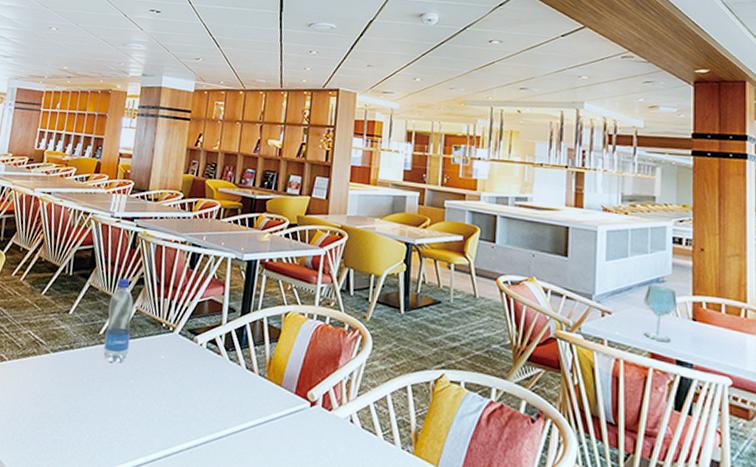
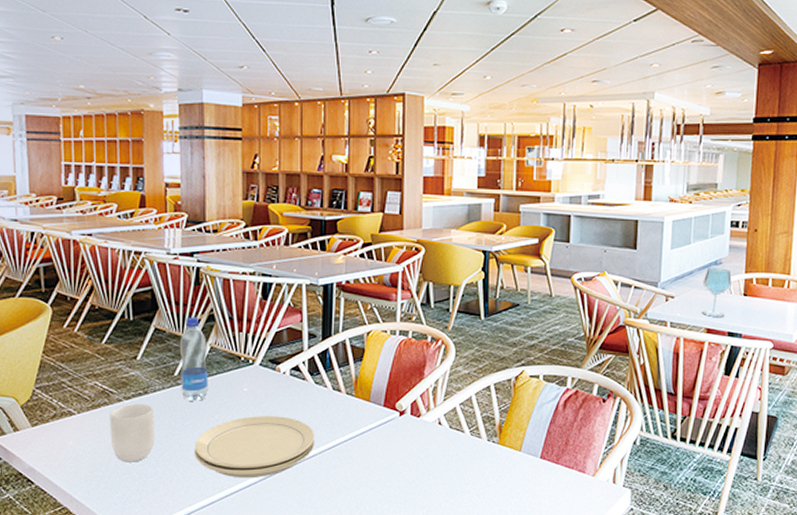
cup: none [32,357,76,418] -> present [110,403,155,462]
plate: none [105,385,224,453] -> present [194,416,315,478]

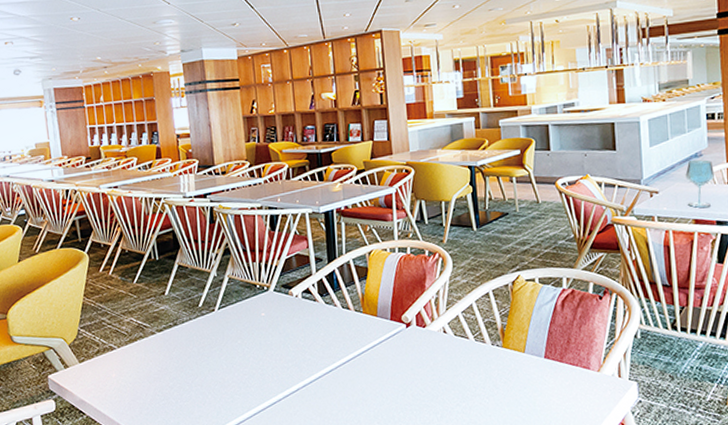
cup: present [110,403,155,462] -> none [145,334,187,389]
bottle: present [179,317,208,402] -> none [201,252,230,330]
plate: present [194,416,315,478] -> none [222,336,331,397]

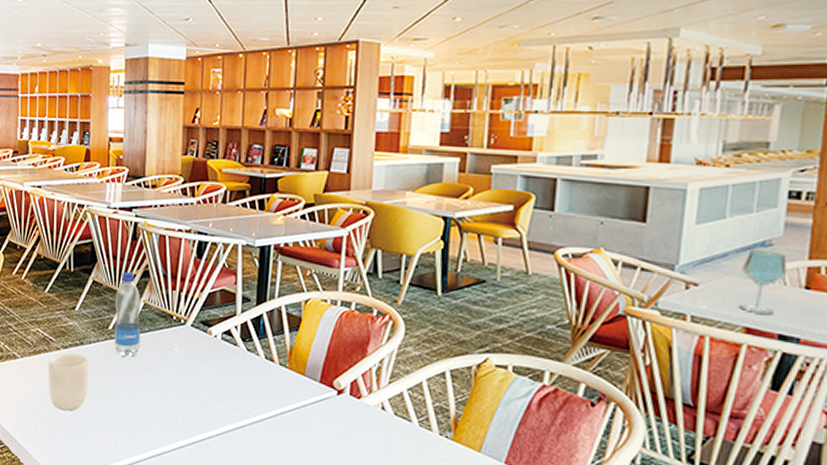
cup: none [145,334,187,389] -> present [48,353,89,411]
bottle: none [201,252,230,330] -> present [114,271,141,357]

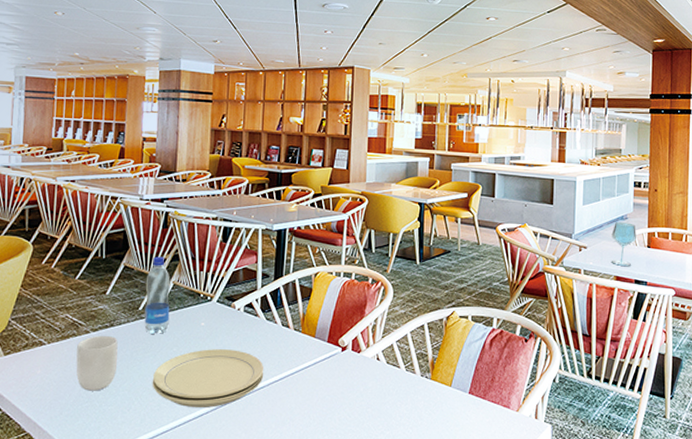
plate: none [123,377,245,442] -> present [152,349,264,408]

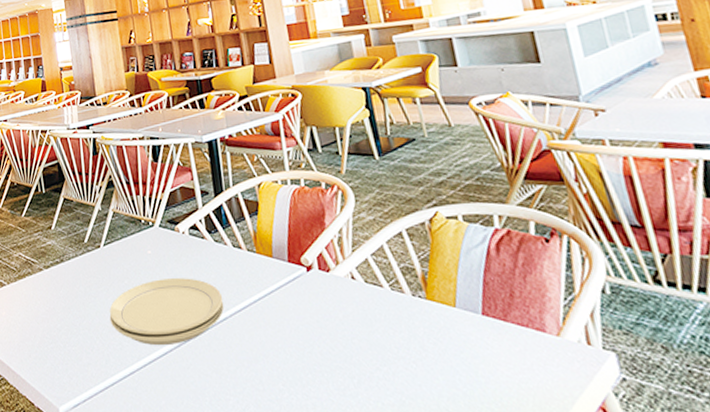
cup: present [76,335,118,391] -> none [34,271,74,331]
bottle: present [144,256,171,335] -> none [85,184,116,268]
wine glass: present [611,222,637,267] -> none [638,69,682,129]

